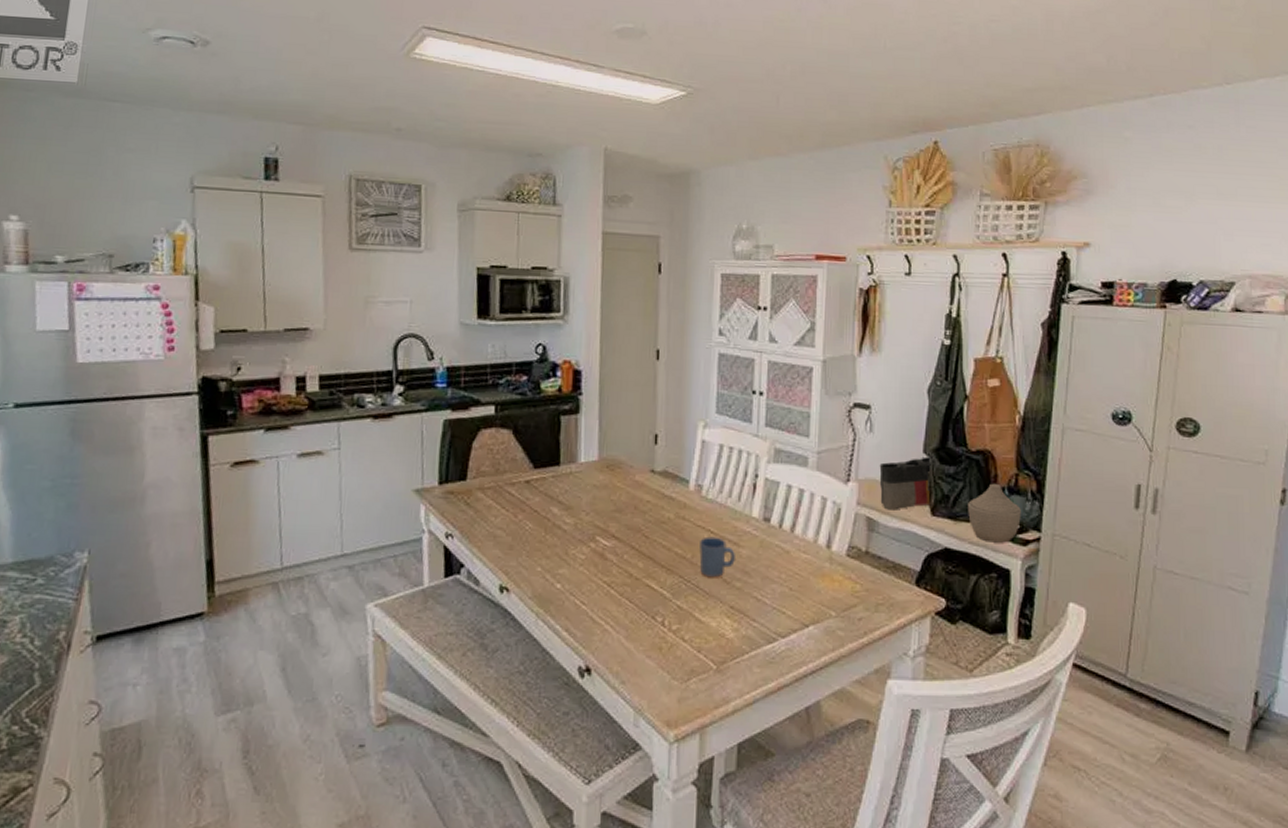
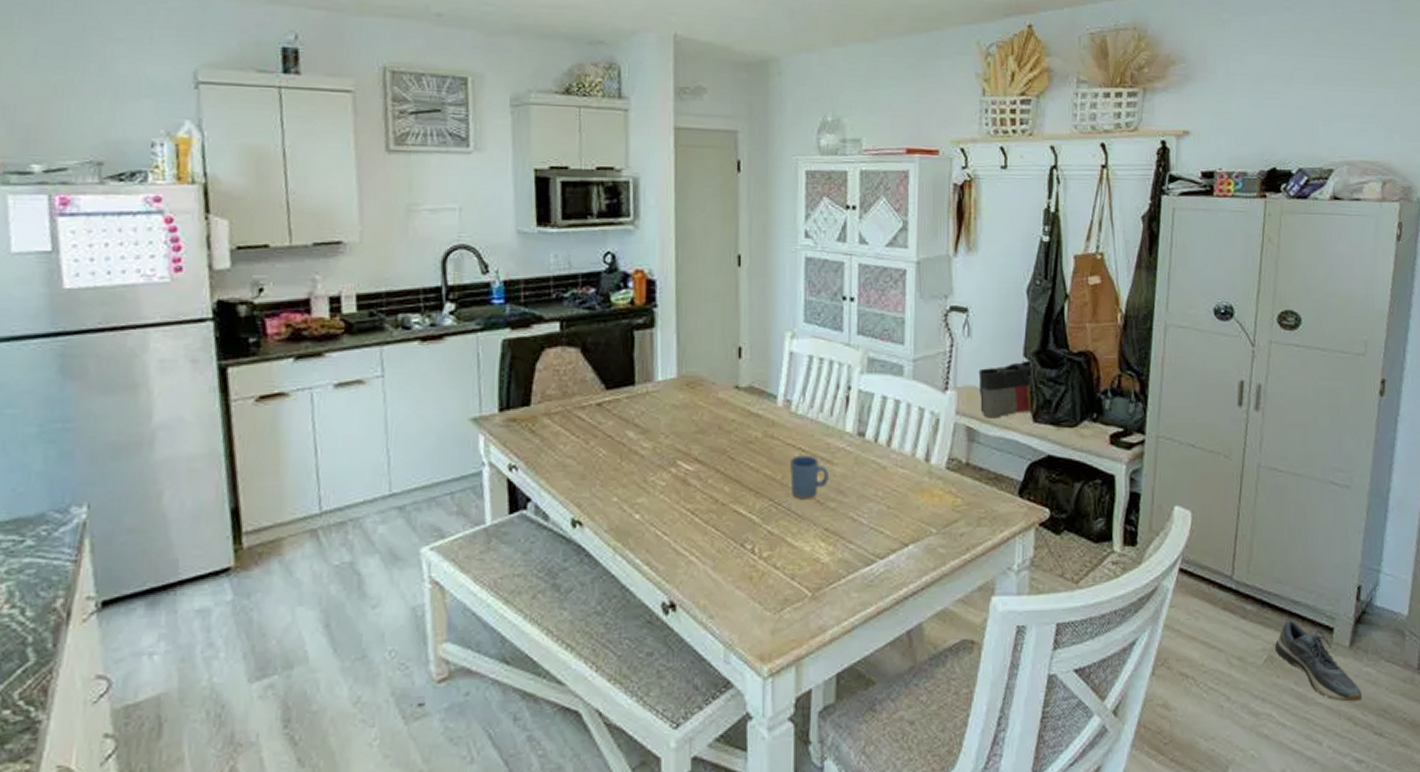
woven basket: present [968,483,1021,543] -> none [1071,385,1125,448]
athletic shoe: none [1168,720,1259,806] -> present [1274,619,1363,702]

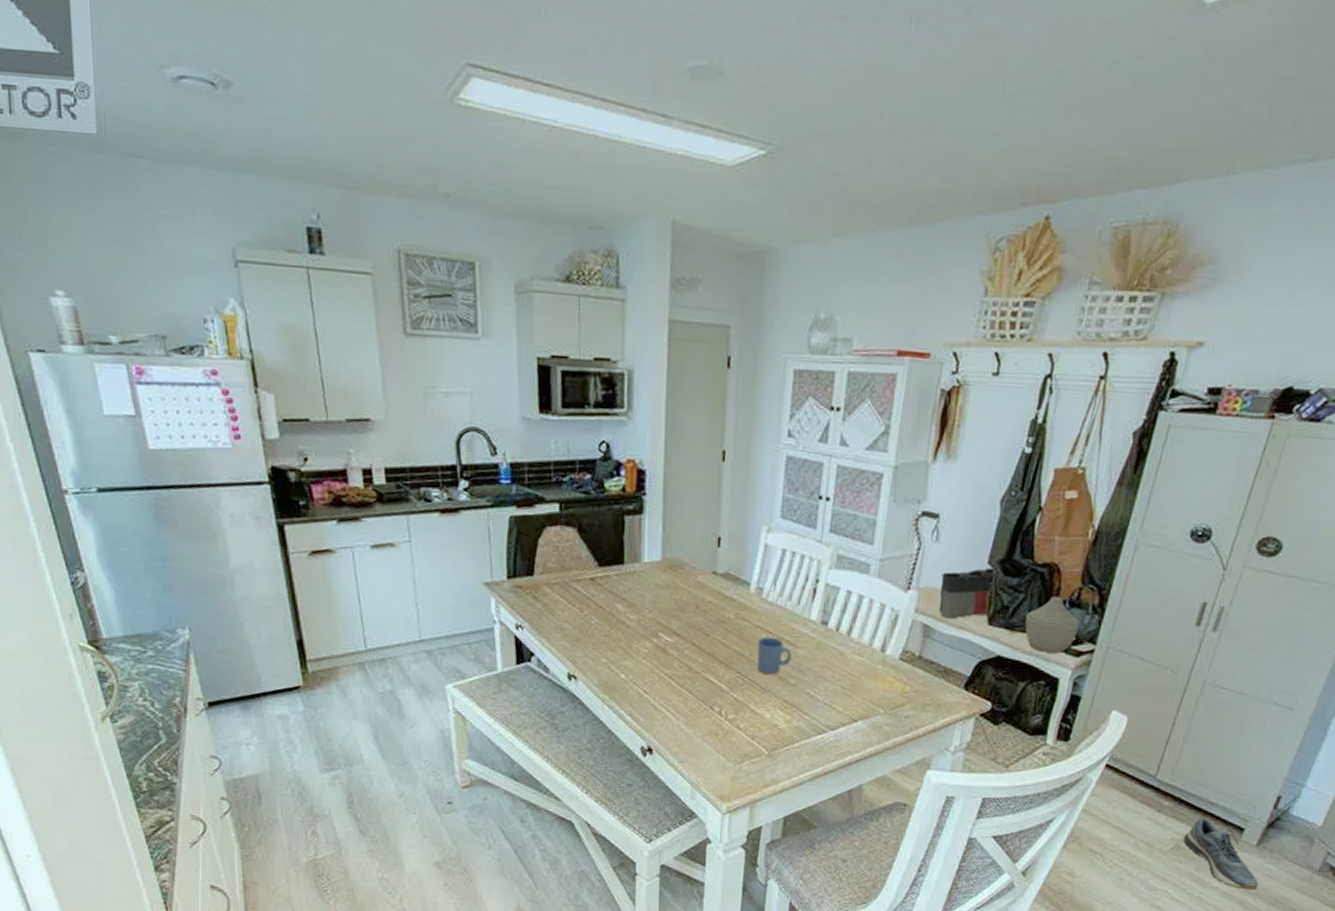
woven basket: none [1071,385,1125,448] -> present [1025,596,1079,653]

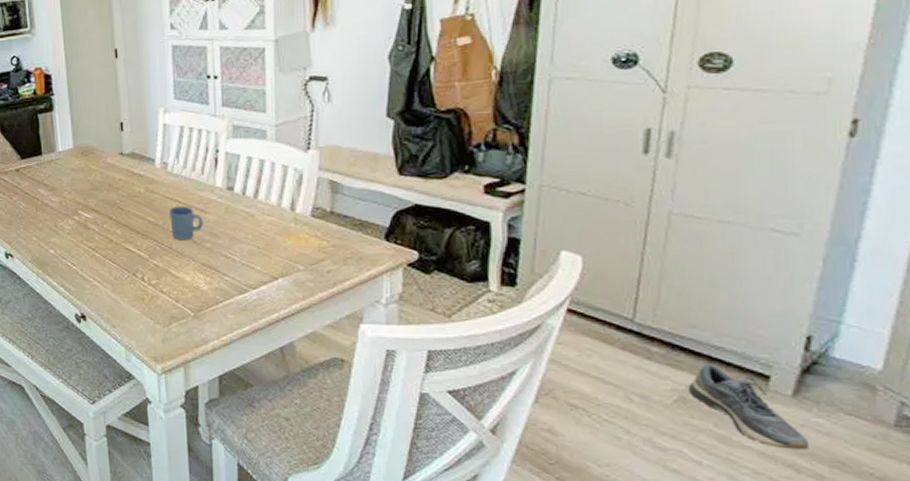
tote bag: present [938,568,997,619] -> none [340,120,399,173]
woven basket: present [1025,596,1079,653] -> none [439,140,501,197]

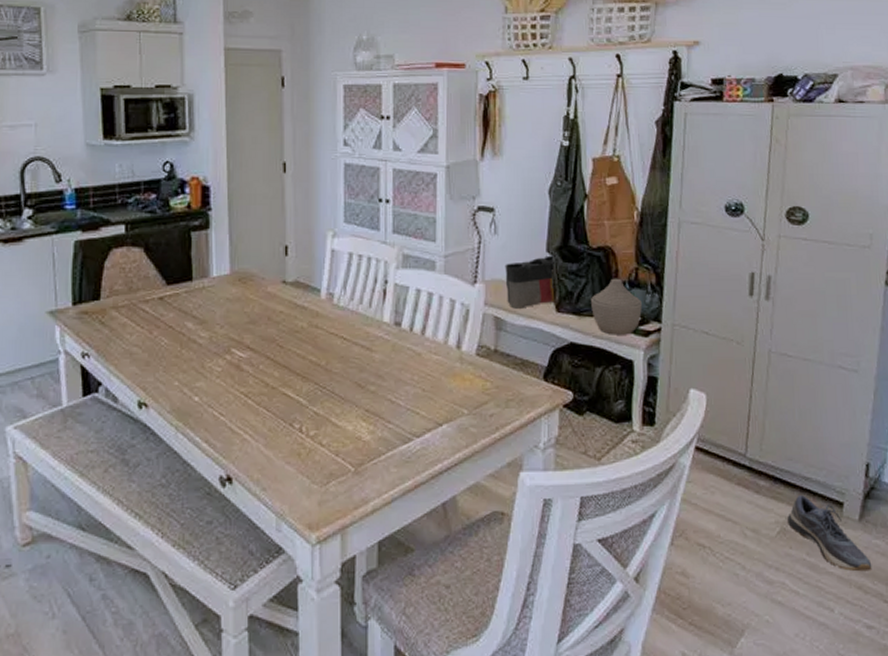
mug: present [169,206,203,241] -> none [333,343,368,383]
tote bag: none [340,120,399,173] -> present [505,255,557,309]
woven basket: none [439,140,501,197] -> present [591,278,642,335]

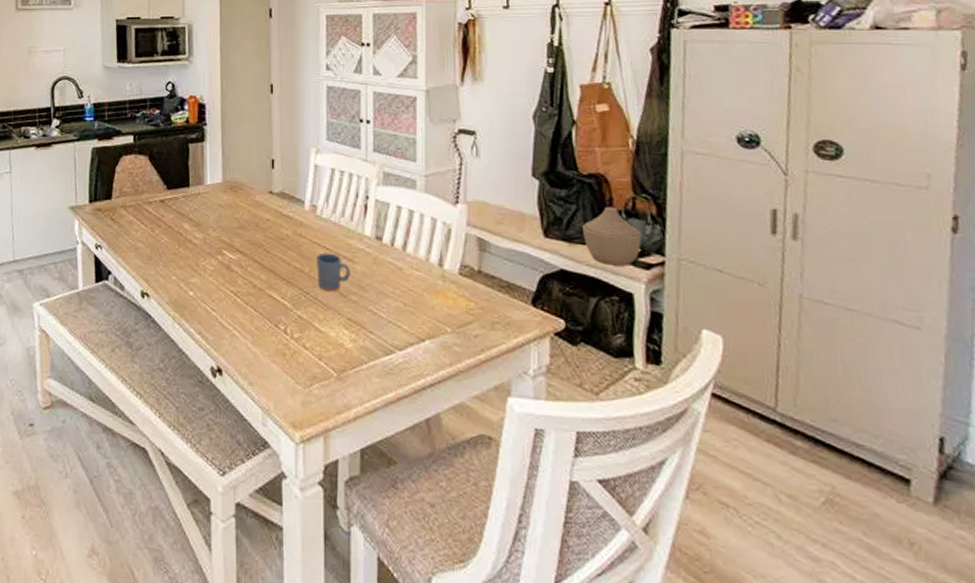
mug: none [333,343,368,383] -> present [317,252,350,291]
tote bag: present [505,255,557,309] -> none [487,180,545,232]
athletic shoe: present [786,494,872,572] -> none [833,462,957,568]

